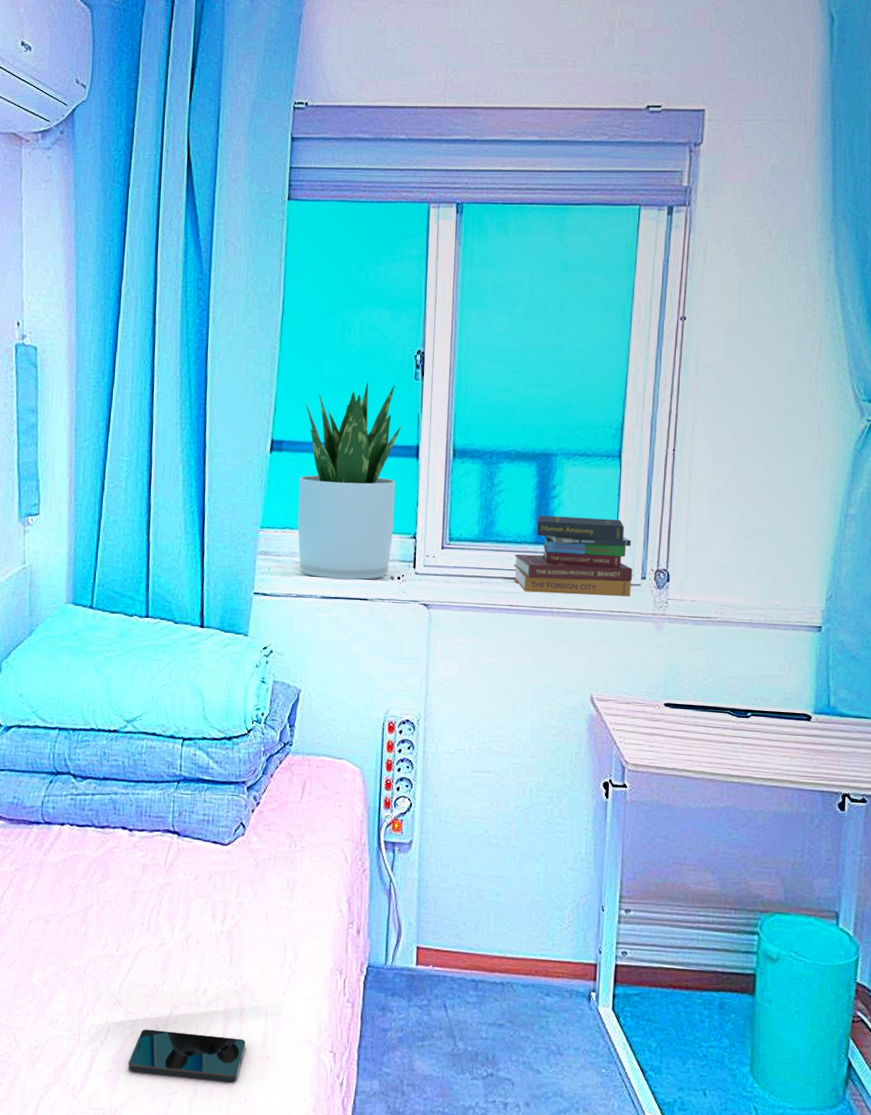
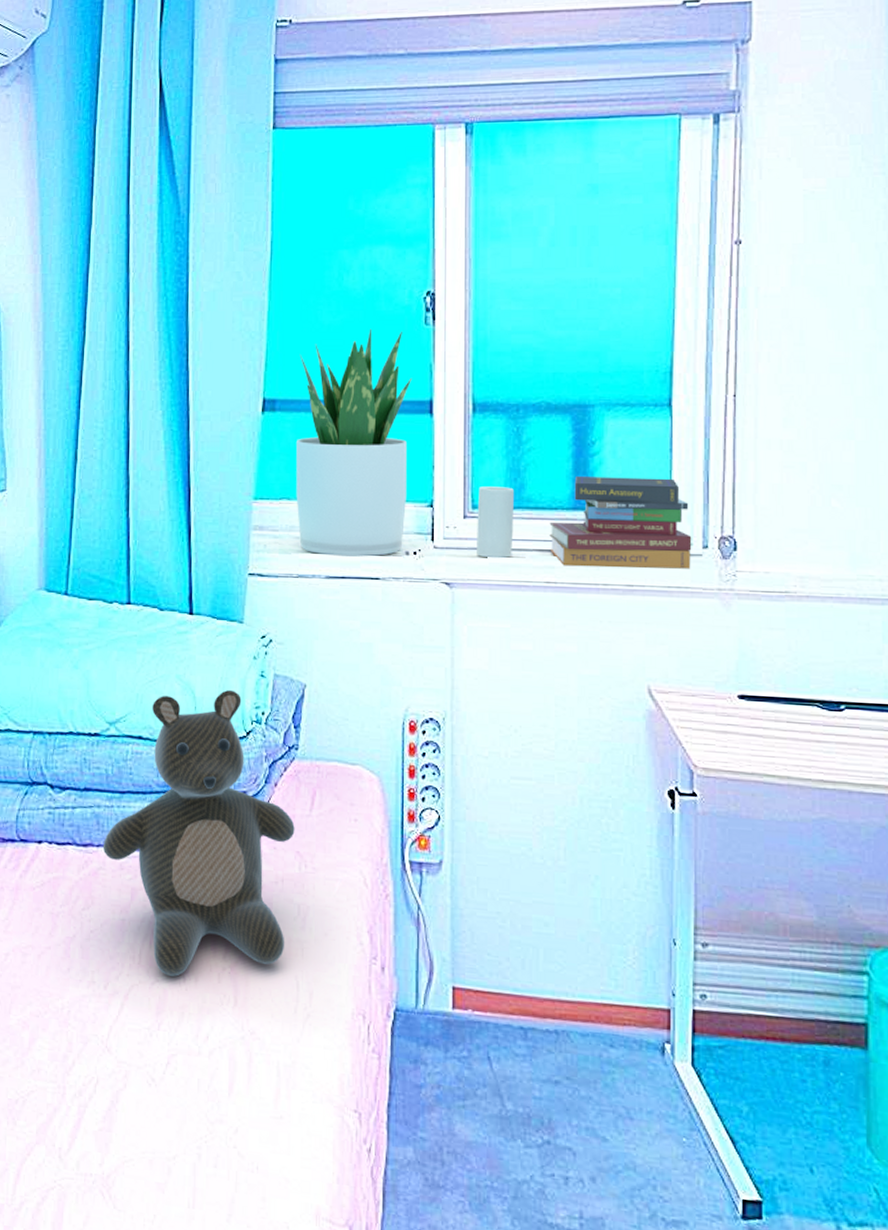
stuffed bear: none [118,694,287,940] -> present [102,690,295,976]
phone: present [128,1029,246,1083] -> none [120,1081,255,1147]
candle: none [452,522,485,584] -> present [477,486,514,559]

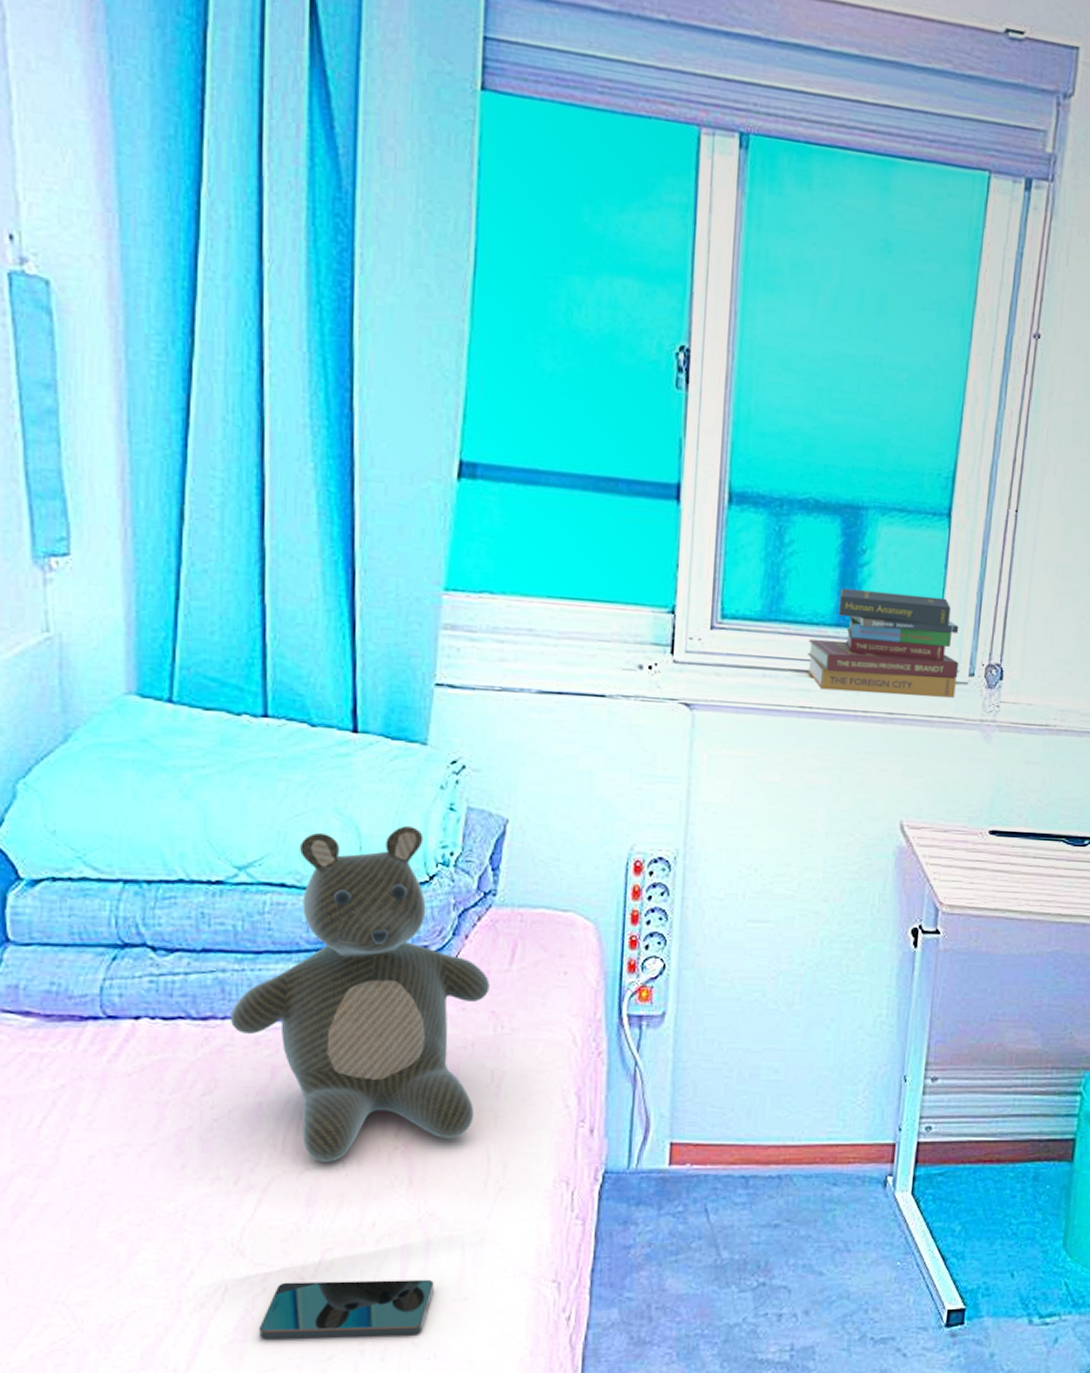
phone: none [120,1081,255,1147] -> present [258,1279,434,1338]
planter: present [296,328,412,557] -> none [501,384,657,670]
candle: present [477,486,514,559] -> none [723,593,771,678]

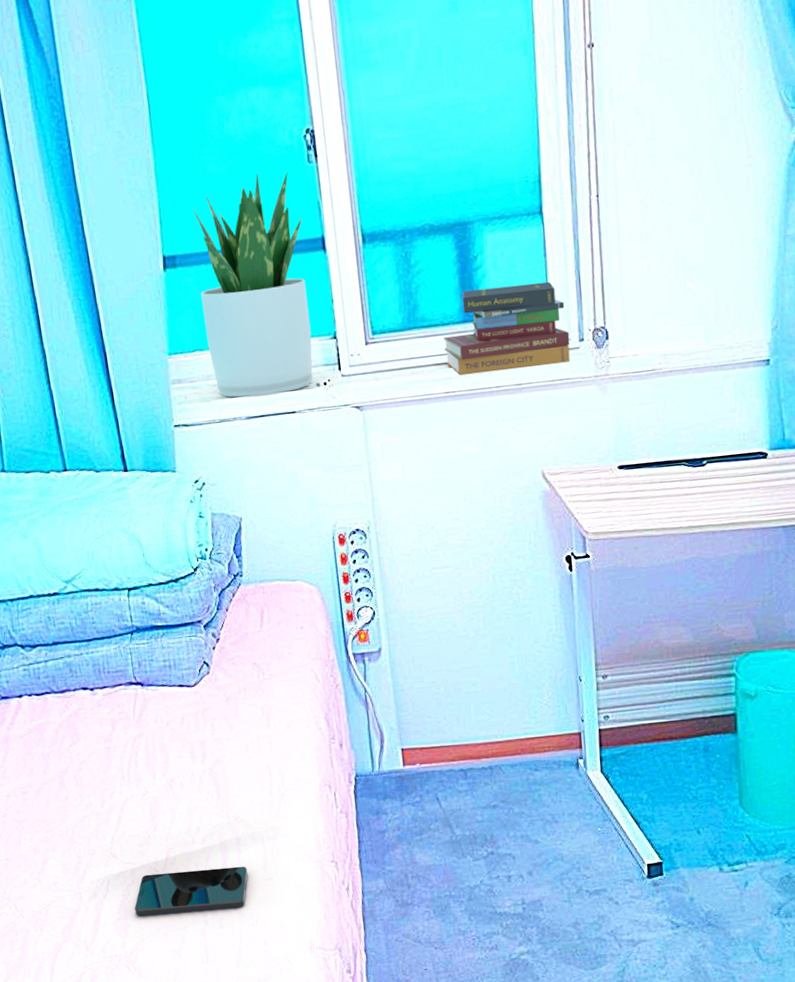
stuffed bear: present [230,826,490,1162] -> none [78,534,255,786]
planter: none [501,384,657,670] -> present [192,172,313,398]

